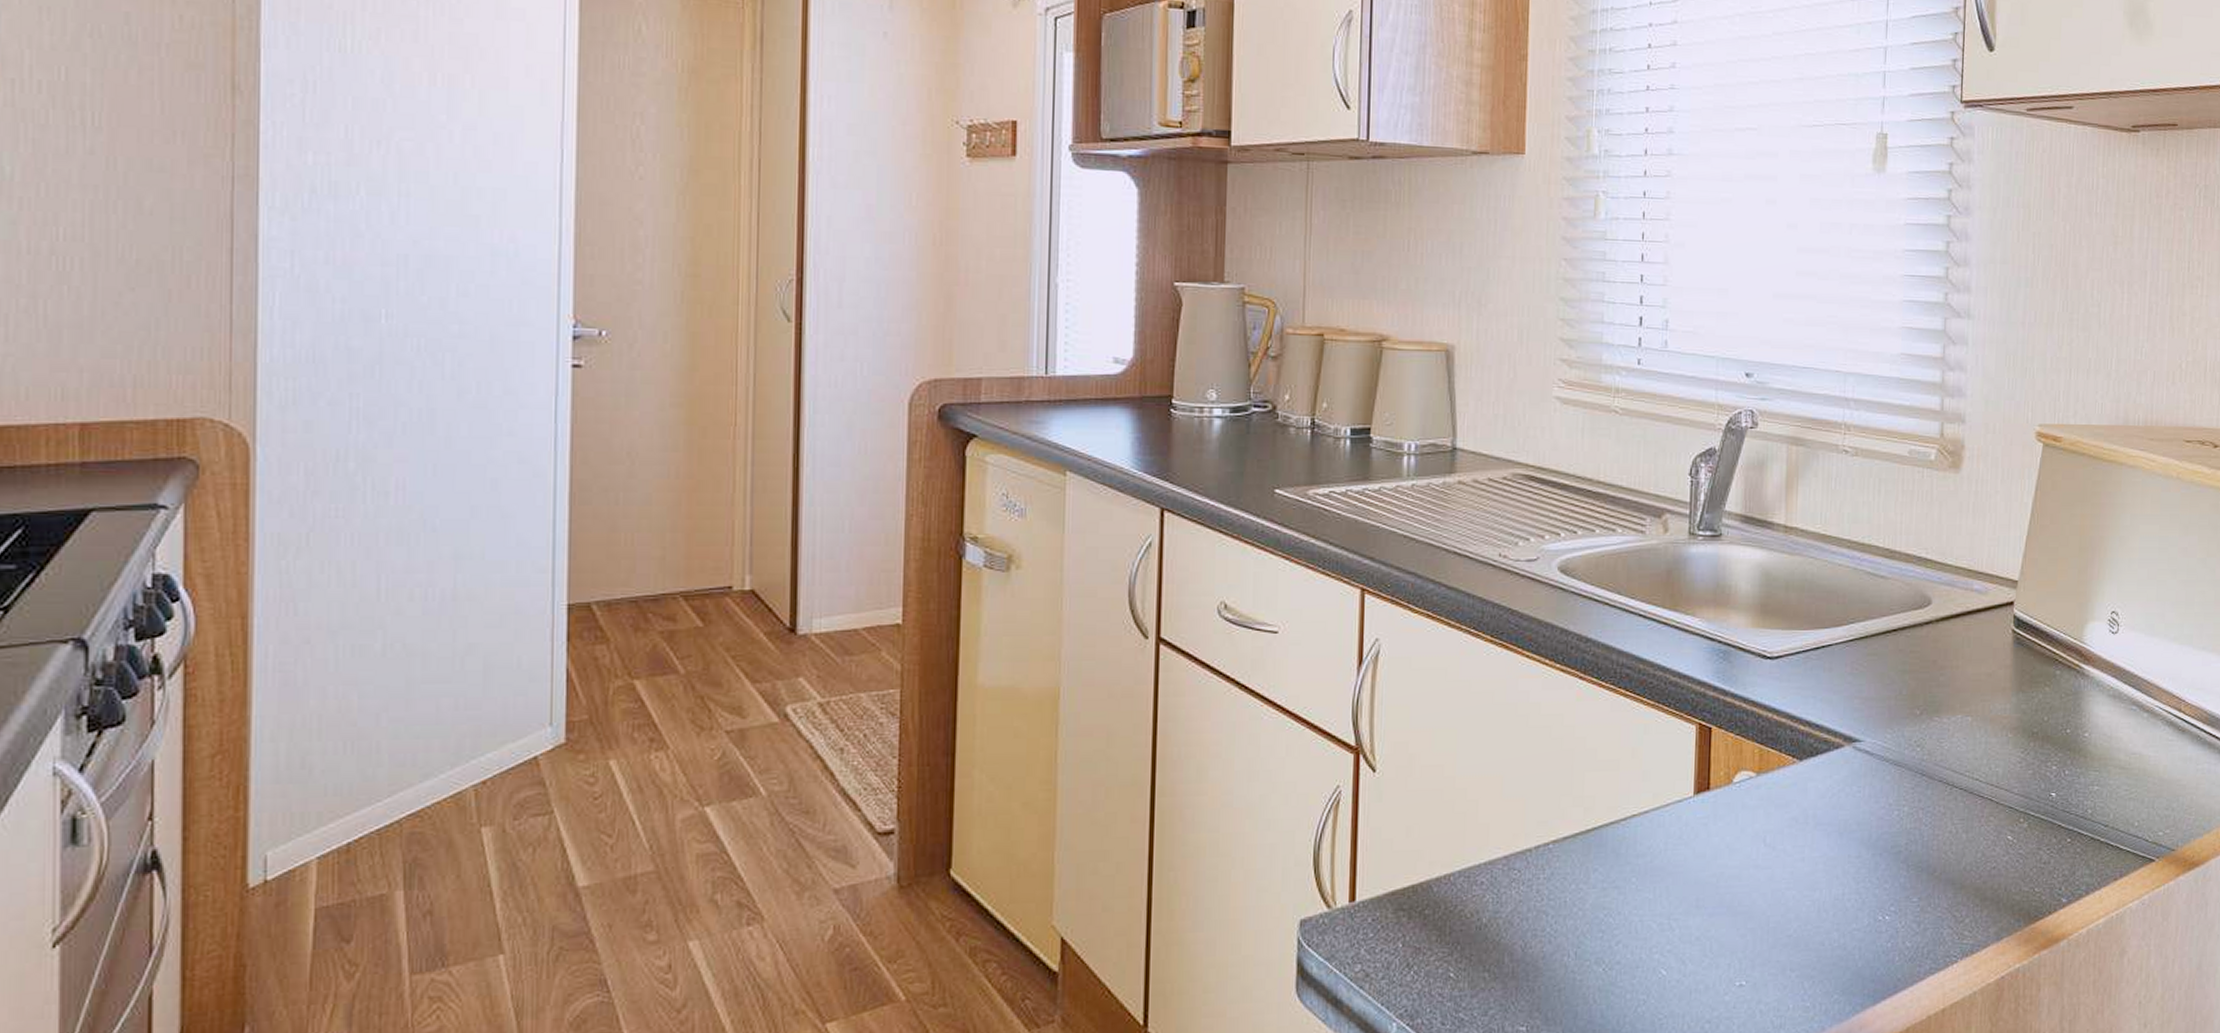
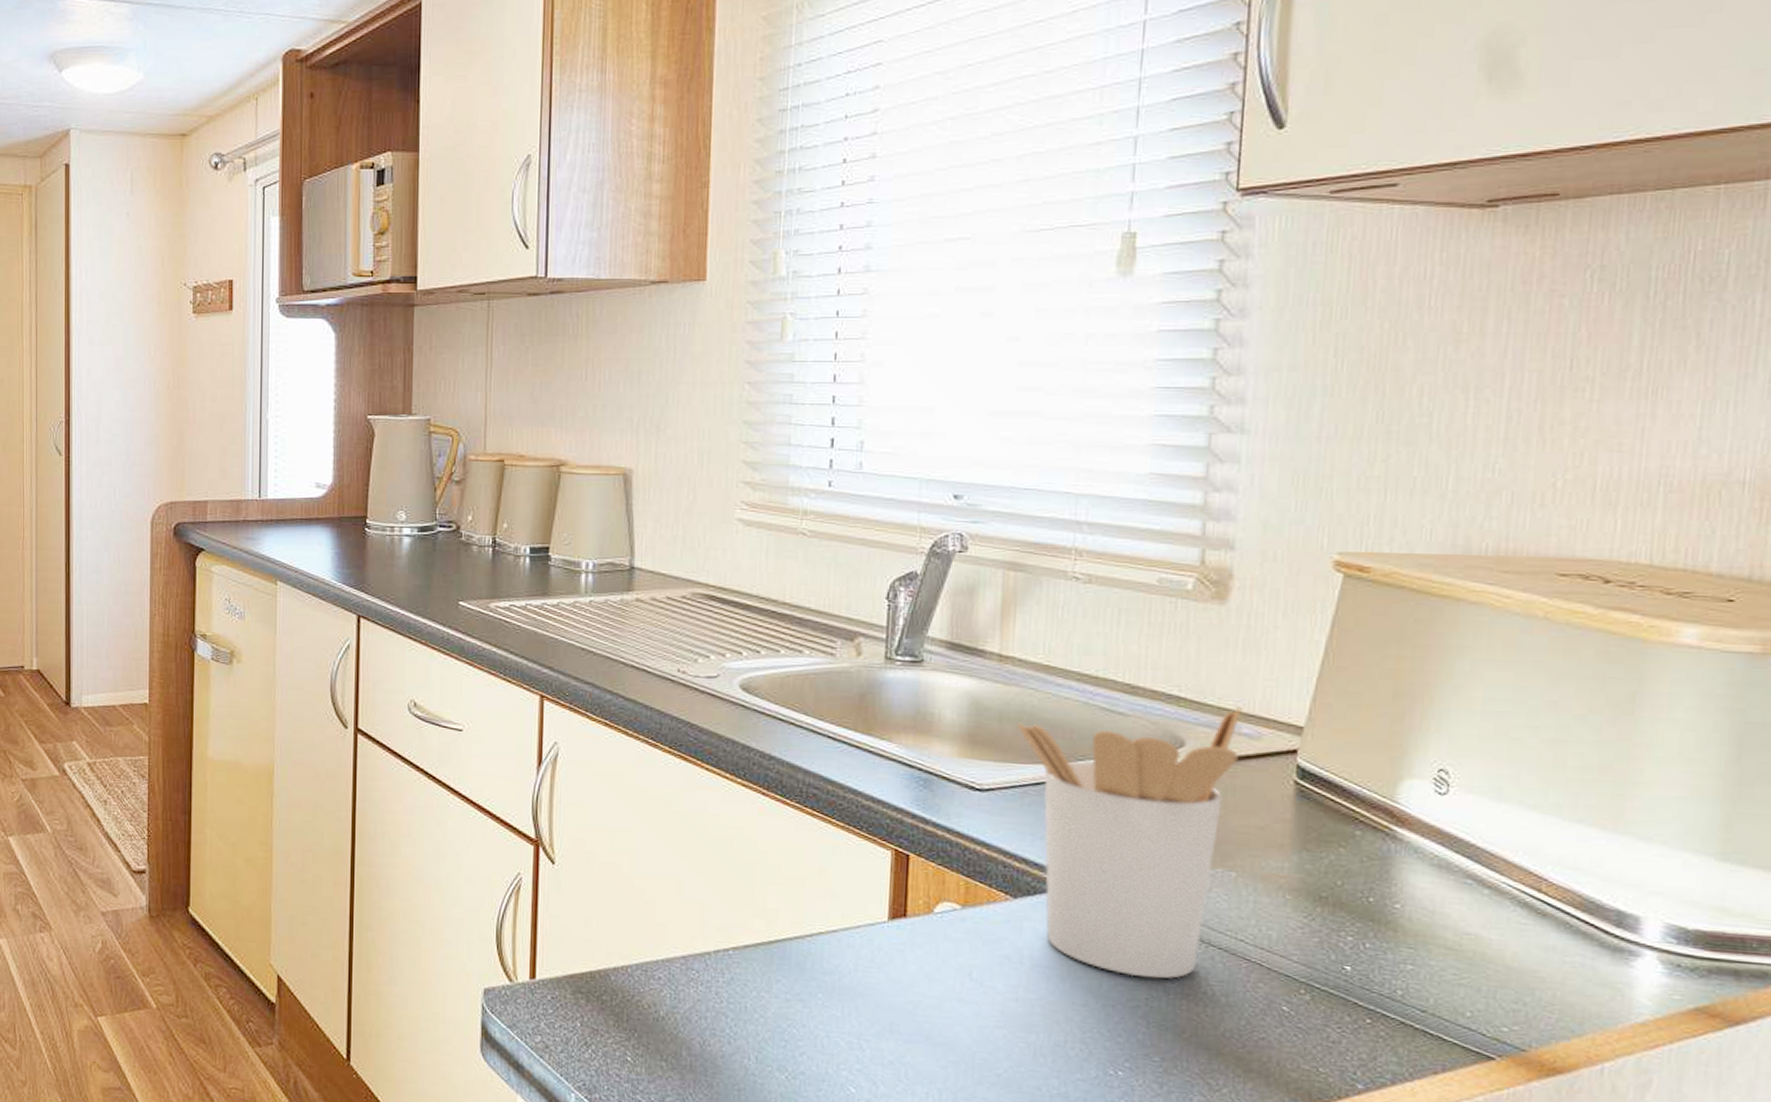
utensil holder: none [1801,565,1973,824] -> present [1017,706,1242,979]

